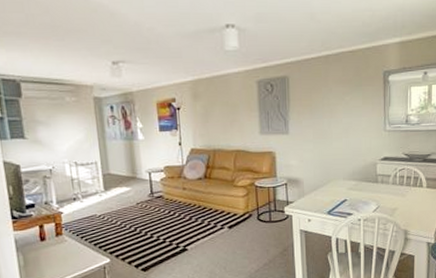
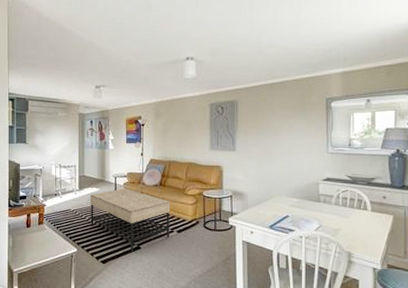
coffee table: none [119,185,219,255] -> present [90,188,171,252]

